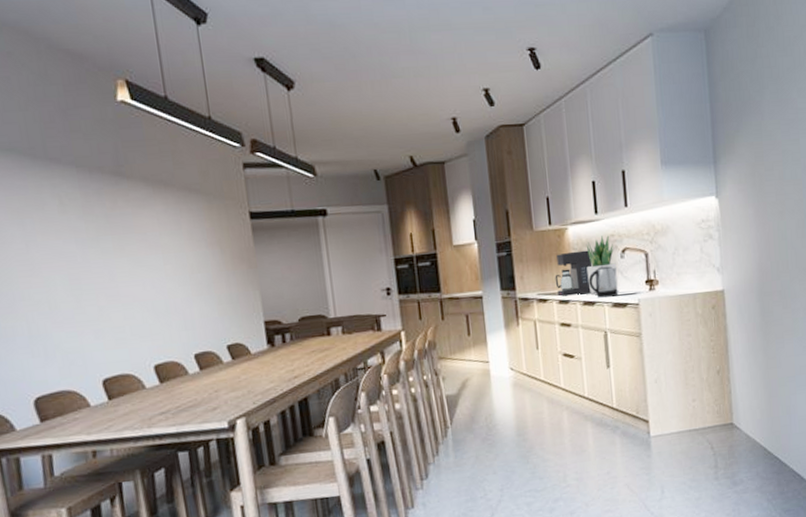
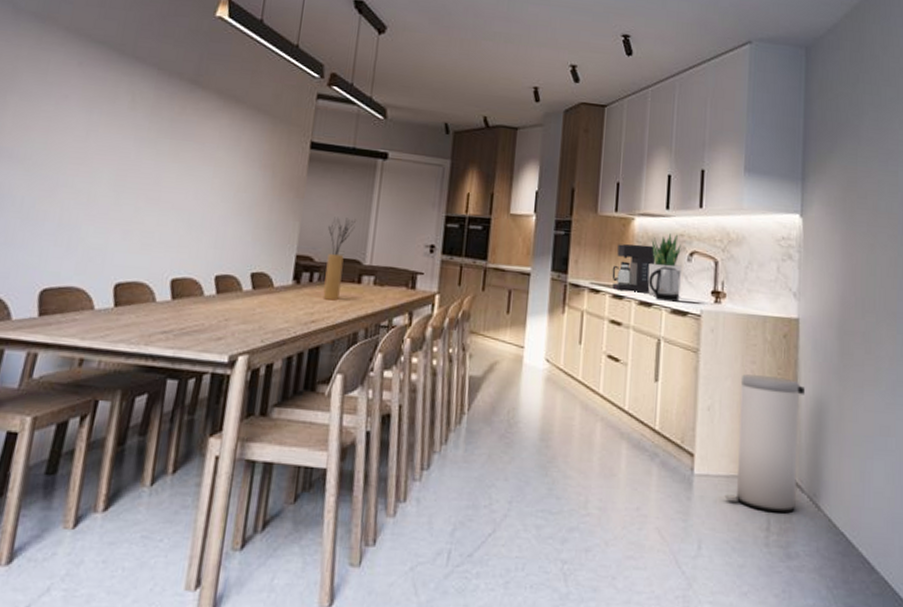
vase: none [287,277,314,356] -> present [323,216,356,301]
pedal bin: none [678,343,737,454] -> present [724,374,806,514]

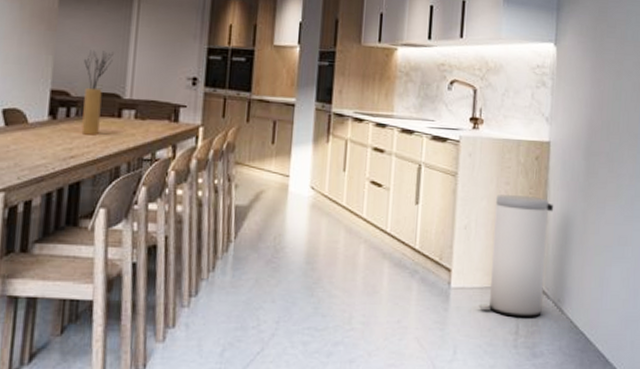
coffee maker: present [612,244,656,294] -> none [375,73,417,121]
planter: present [647,233,682,297] -> none [409,63,443,125]
kettle: present [648,266,681,302] -> none [410,94,442,129]

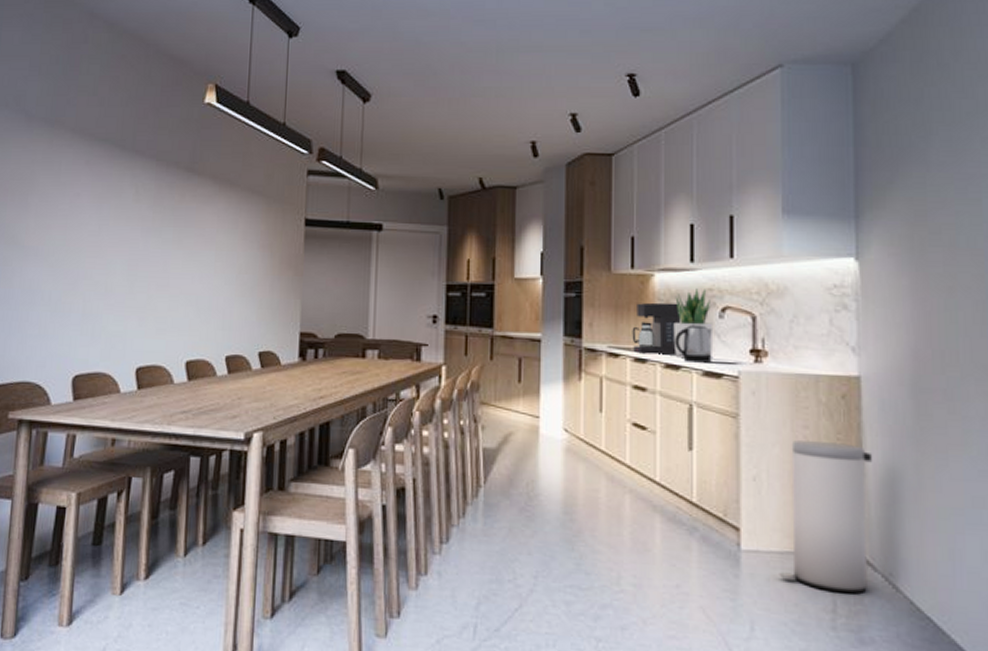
vase: present [81,50,113,136] -> none [329,292,355,376]
coffee maker: none [375,73,417,121] -> present [632,302,681,355]
planter: none [409,63,443,125] -> present [673,288,714,359]
kettle: none [410,94,442,129] -> present [675,324,712,364]

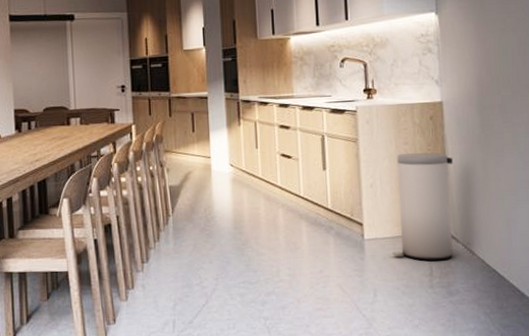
coffee maker: present [632,302,681,355] -> none [276,59,312,101]
planter: present [673,288,714,359] -> none [306,46,337,101]
kettle: present [675,324,712,364] -> none [308,73,337,104]

